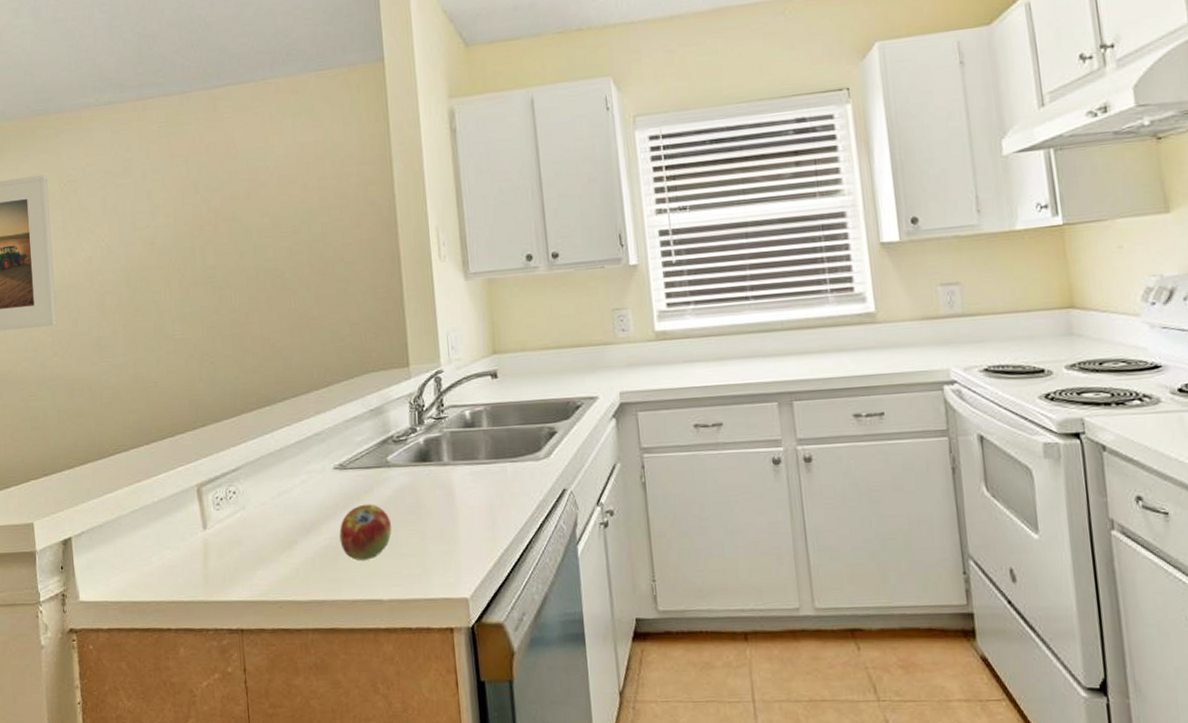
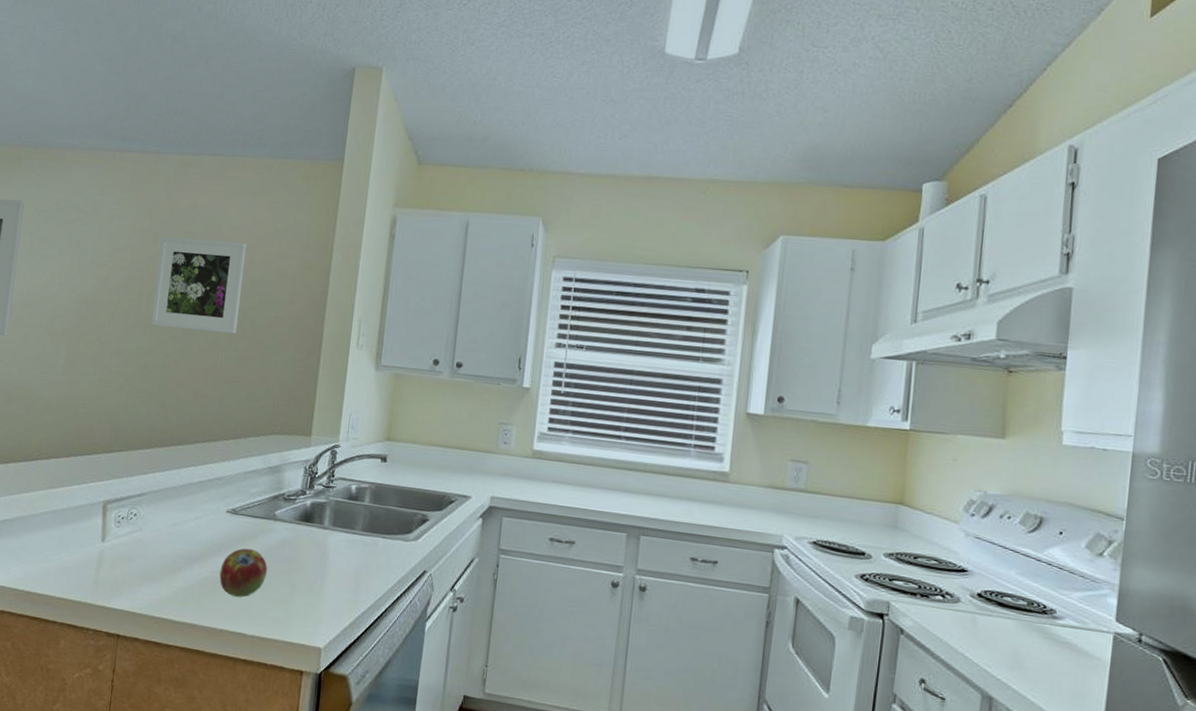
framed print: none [203,171,305,281] -> present [151,236,247,334]

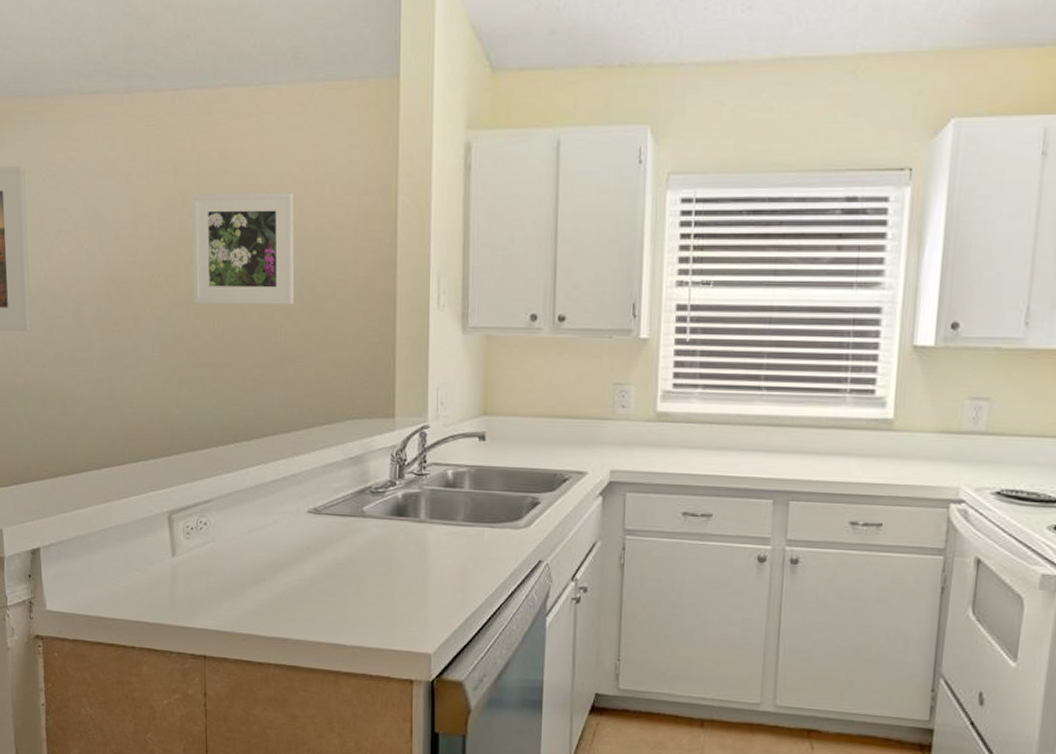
fruit: present [219,548,267,597] -> none [308,551,361,605]

